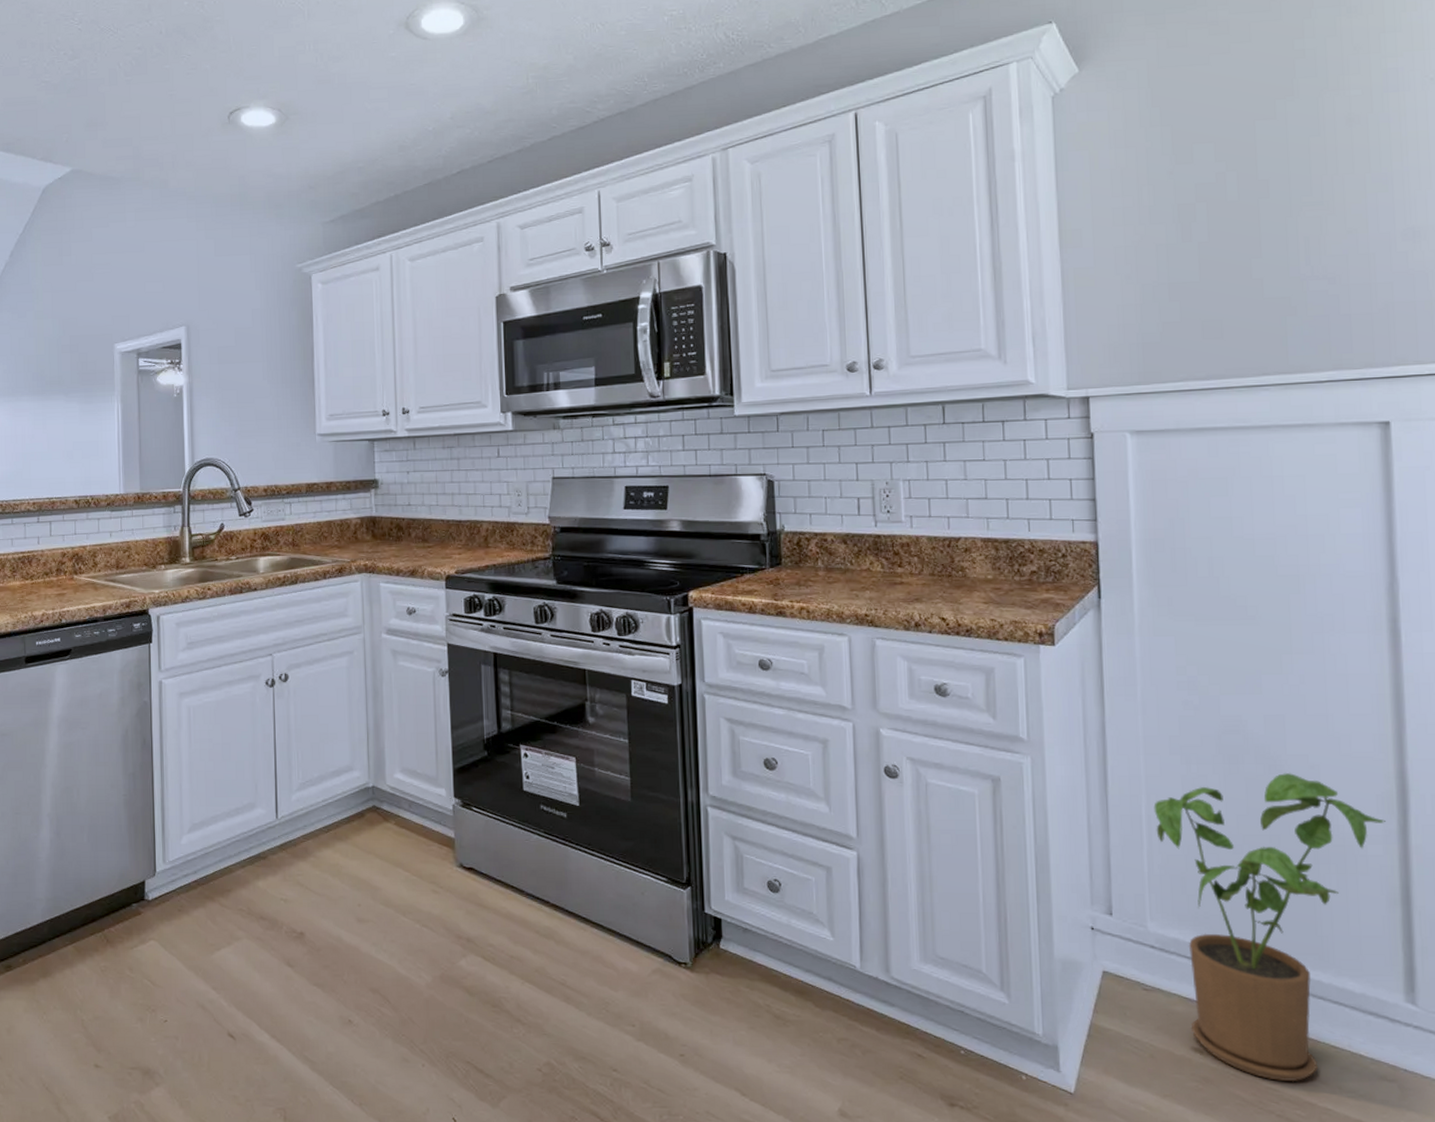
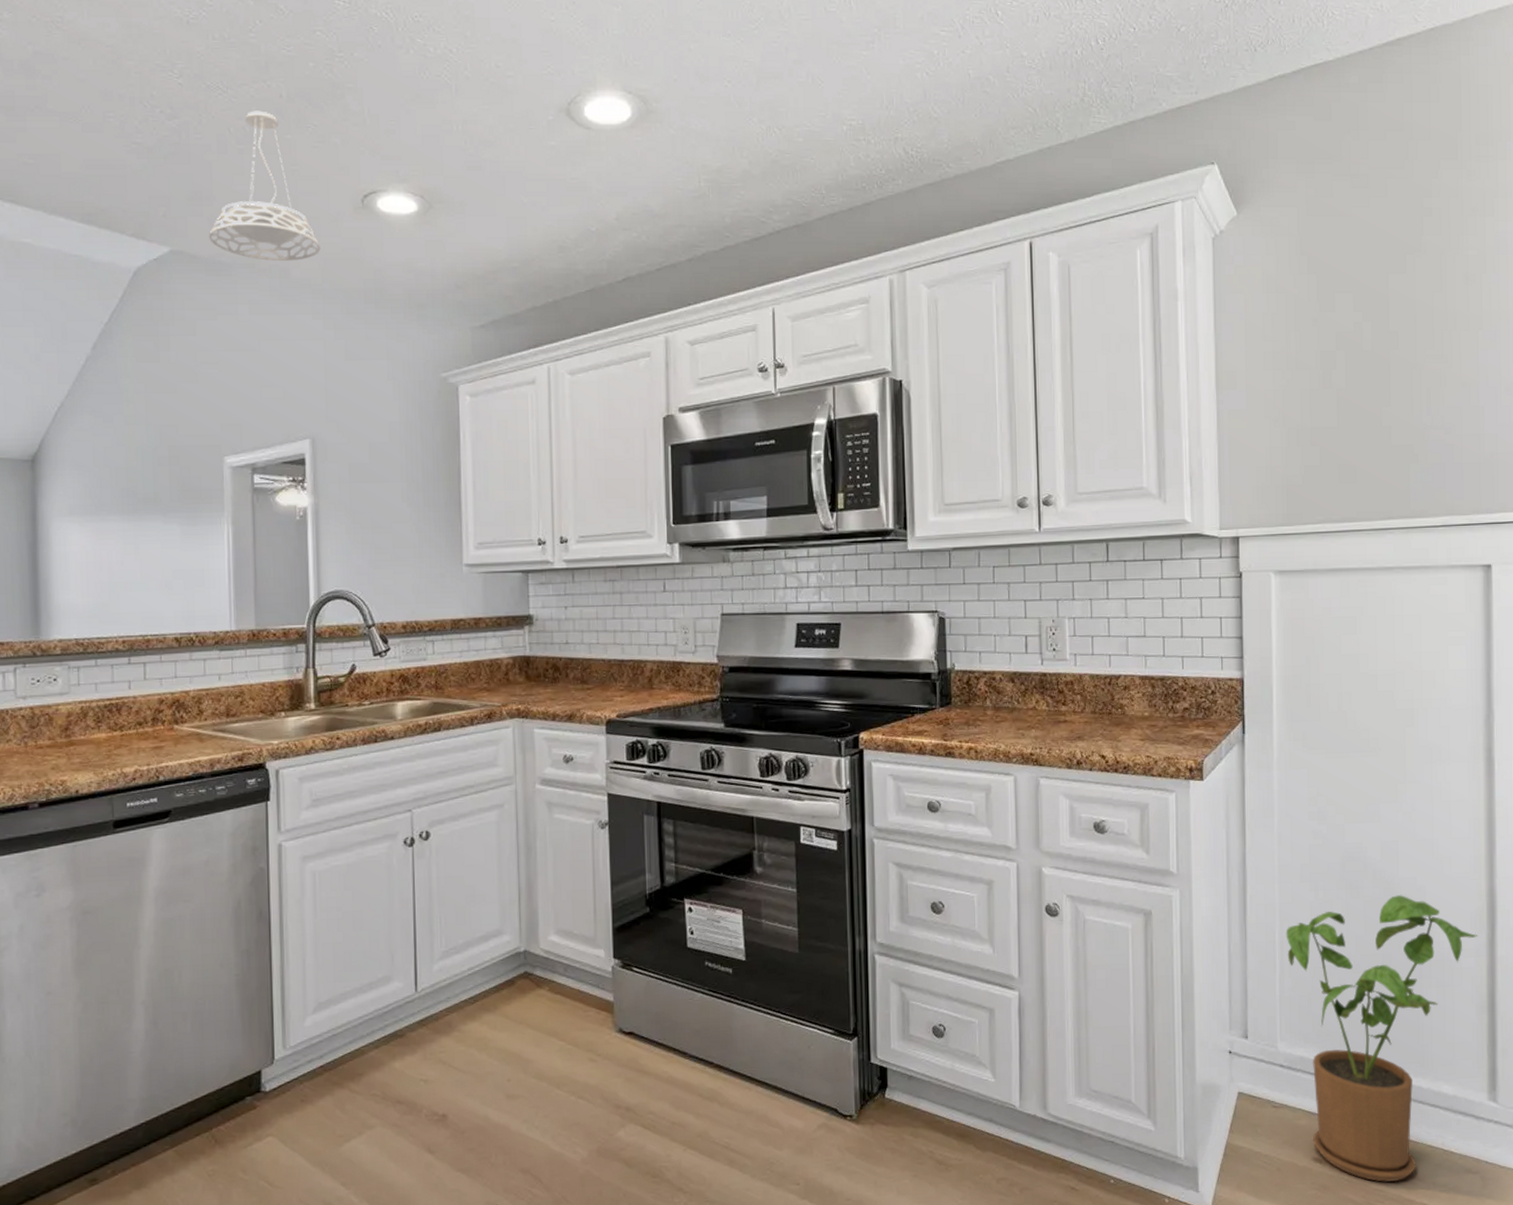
pendant light: none [103,46,194,174] -> present [209,110,321,261]

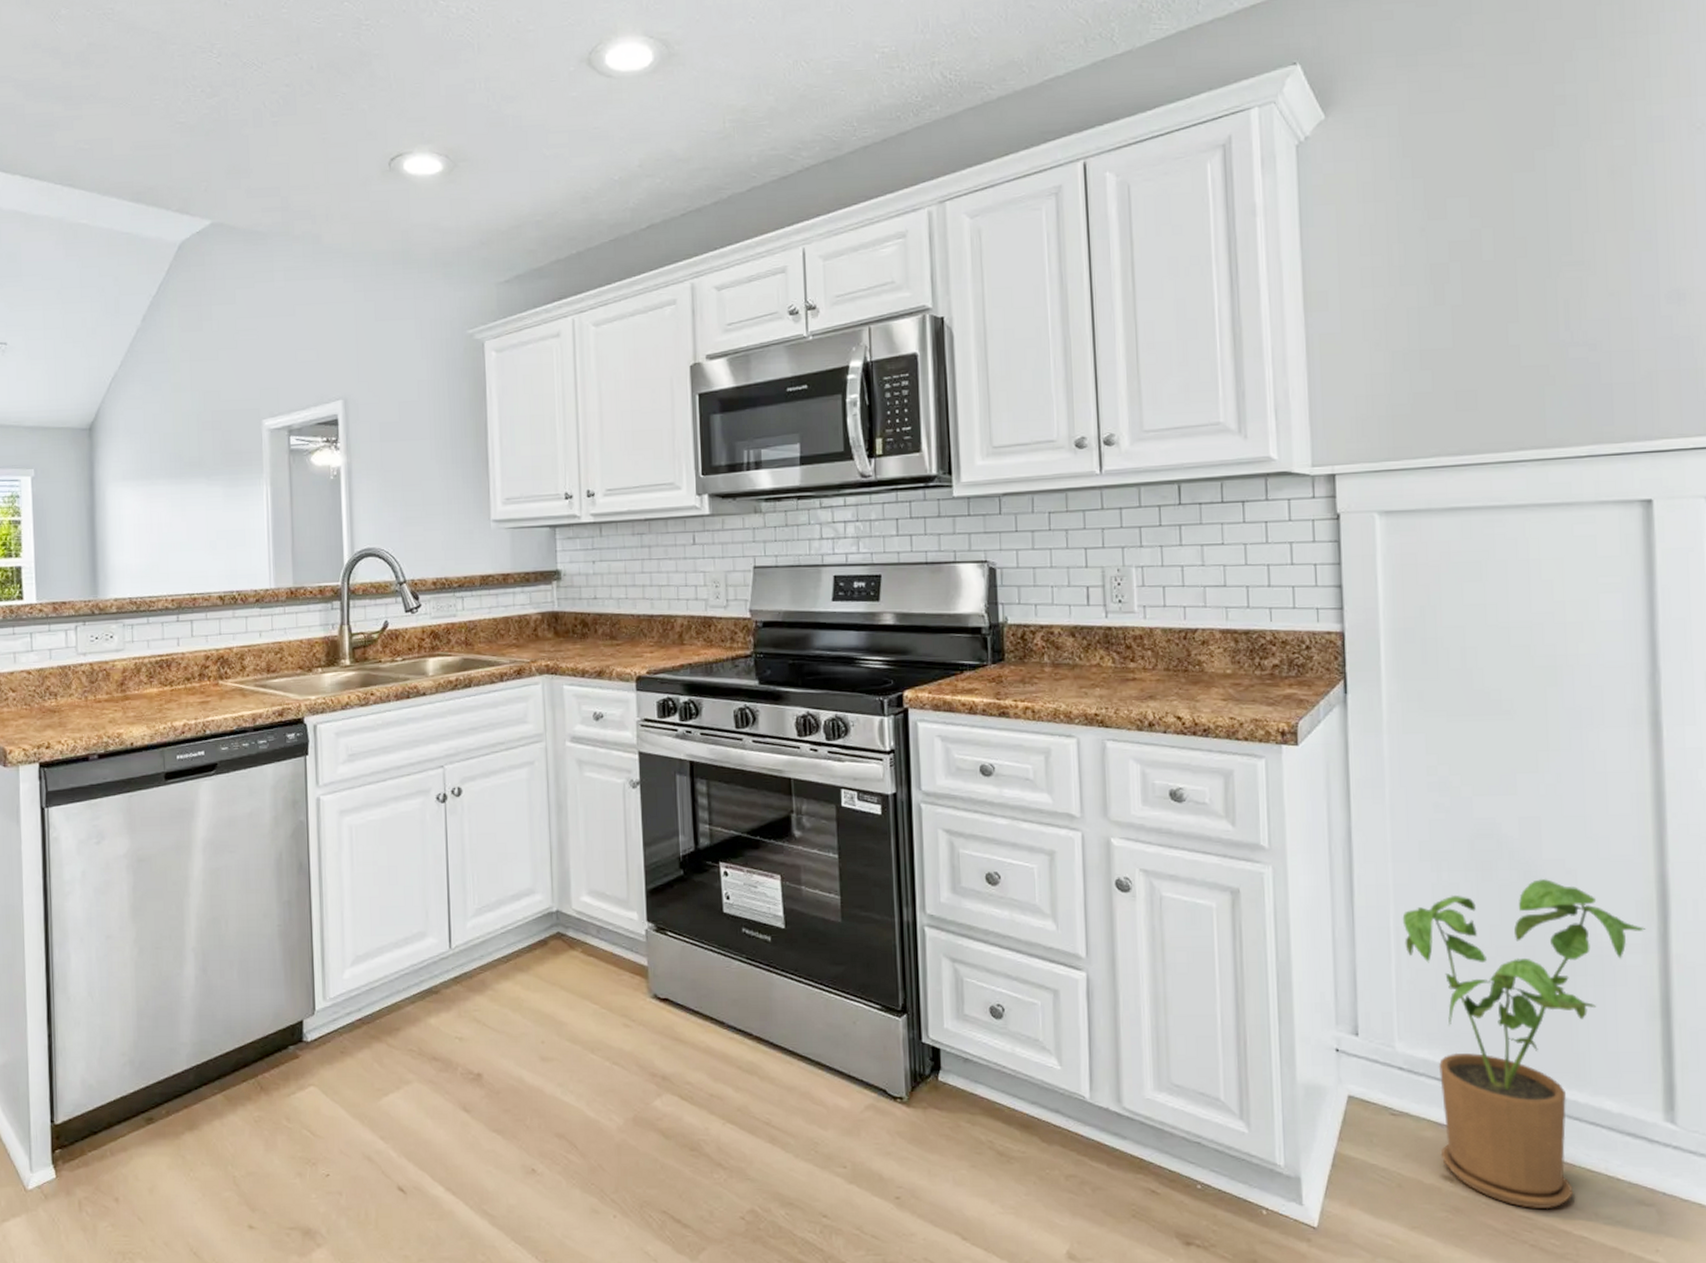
pendant light: present [209,110,321,261] -> none [247,83,351,228]

